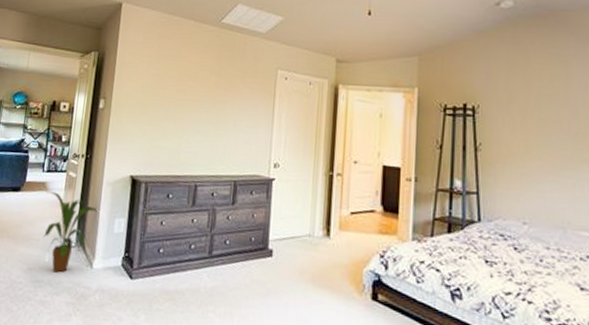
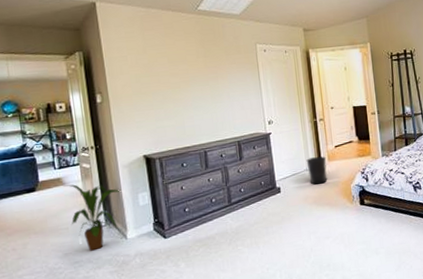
waste bin: none [310,220,337,258] -> present [306,156,328,185]

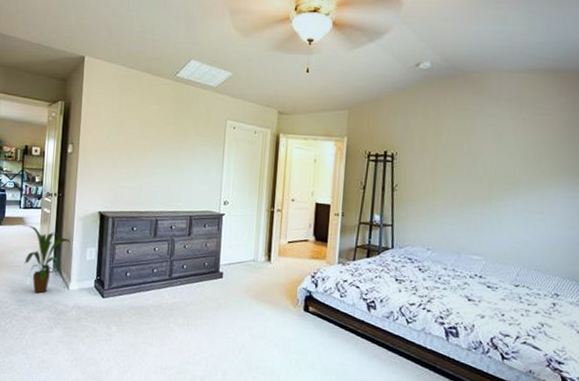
waste bin: present [306,156,328,185] -> none [254,248,277,279]

